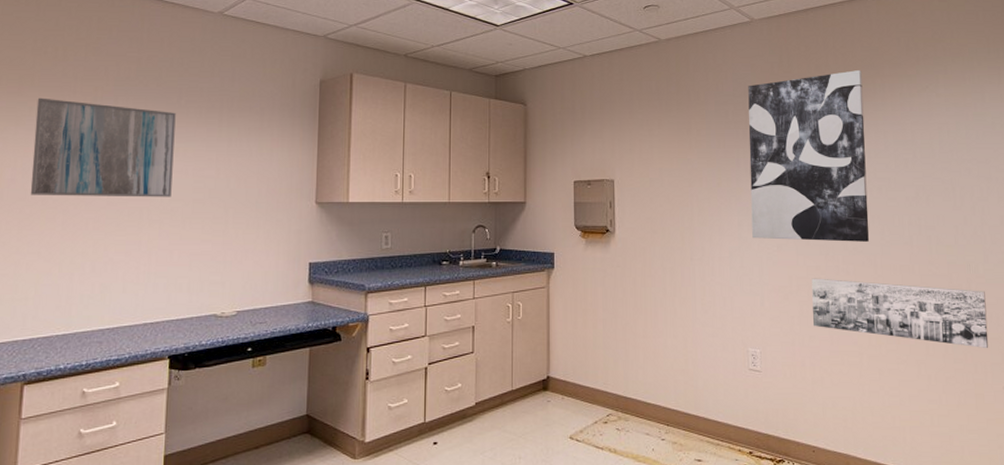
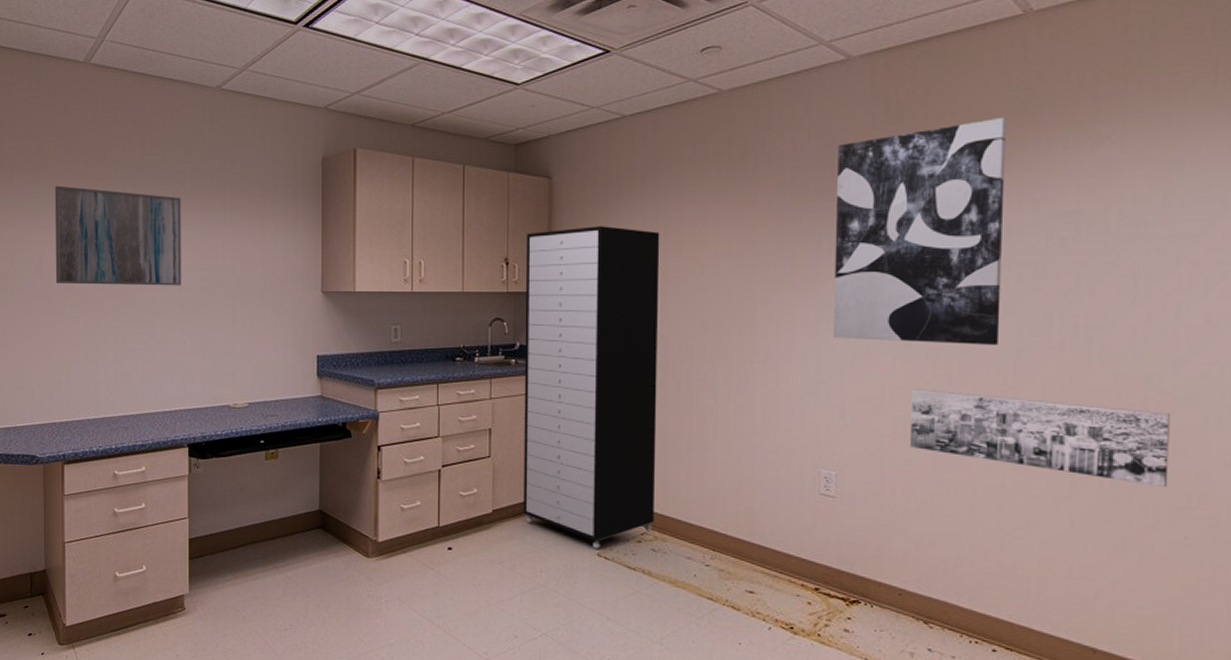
storage cabinet: none [504,146,618,432] -> present [524,226,660,549]

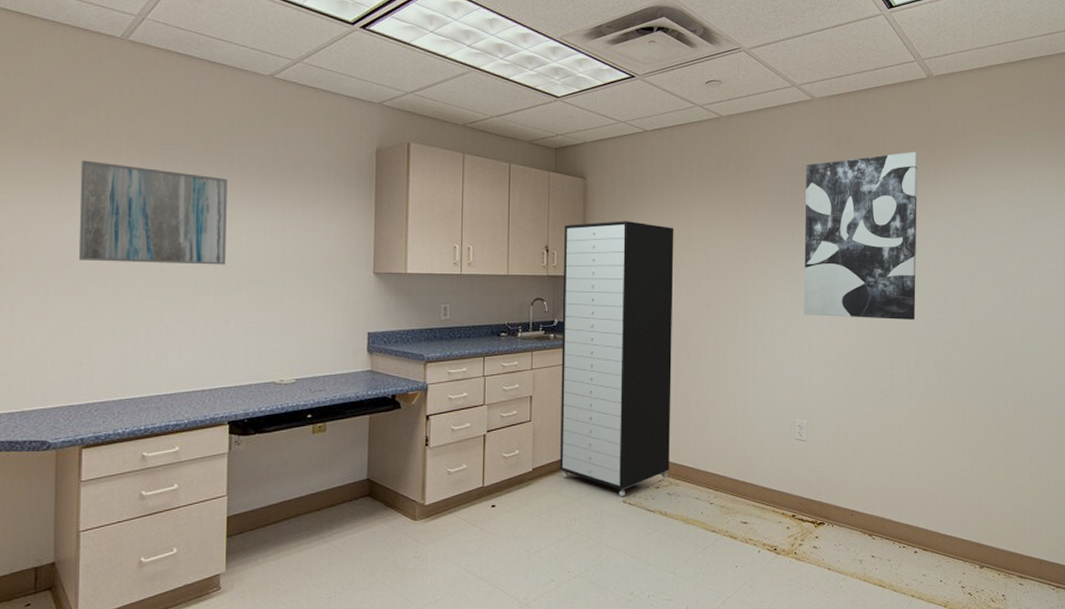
wall art: present [909,388,1170,488] -> none [857,354,1021,422]

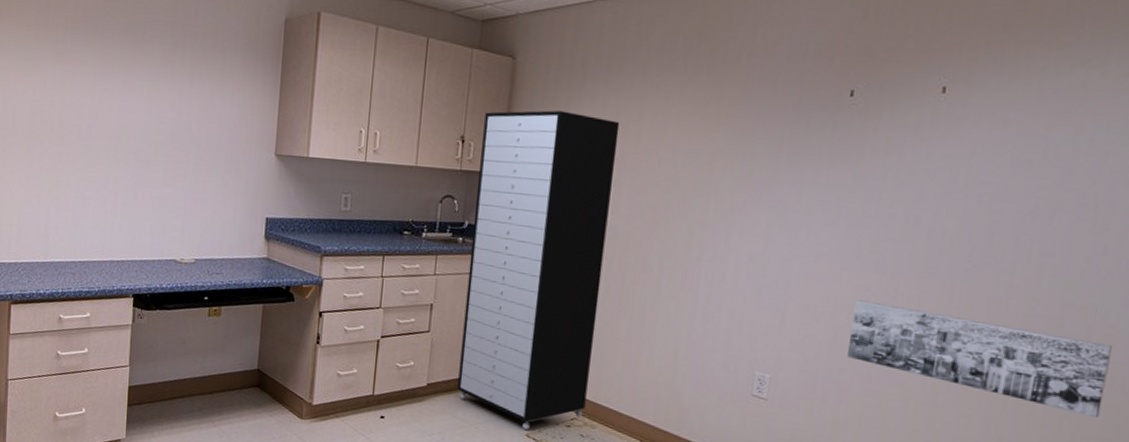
wall art: present [78,160,228,265] -> none [11,26,141,137]
wall art: present [804,152,917,320] -> none [783,32,987,263]
wall art: none [857,354,1021,422] -> present [846,299,1112,419]

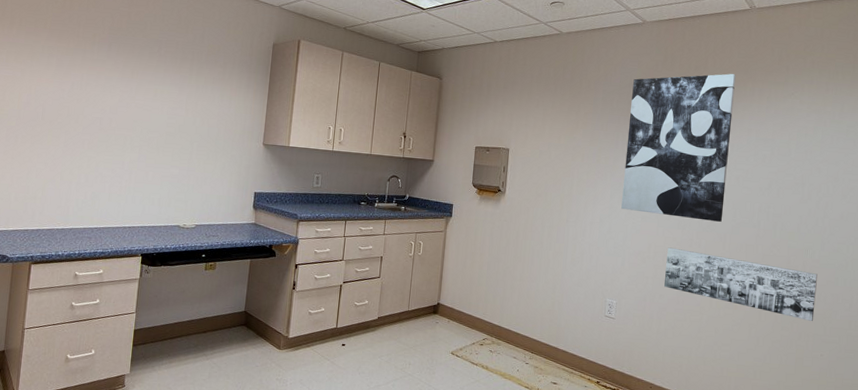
storage cabinet: present [457,110,620,430] -> none [401,116,513,349]
wall art: none [783,32,987,263] -> present [621,73,736,222]

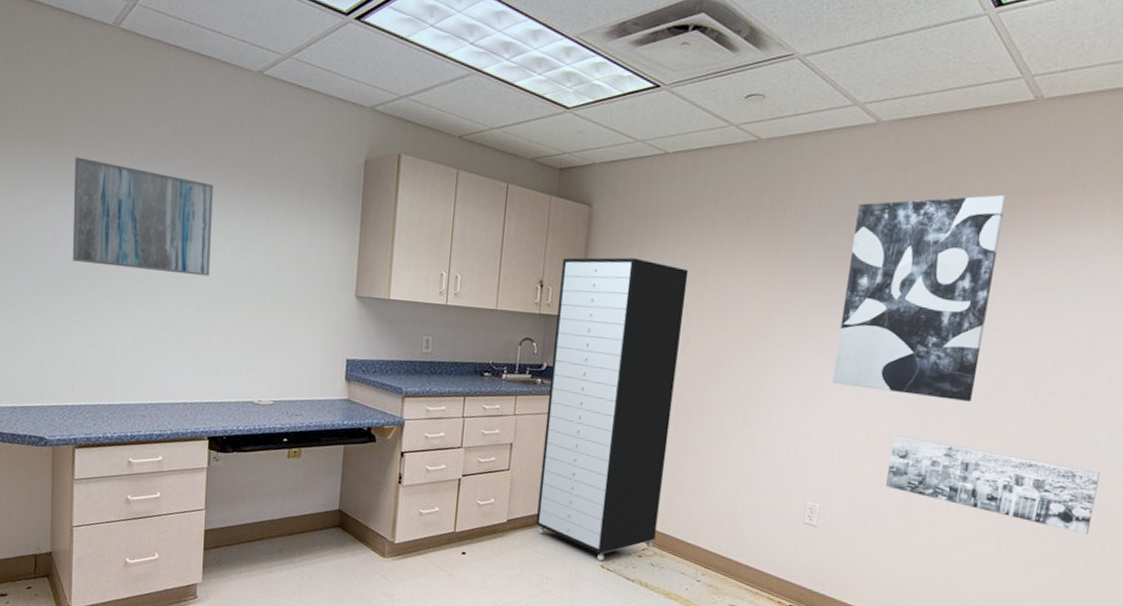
wall art: none [40,38,156,129] -> present [72,156,213,277]
storage cabinet: none [401,116,513,349] -> present [536,257,689,561]

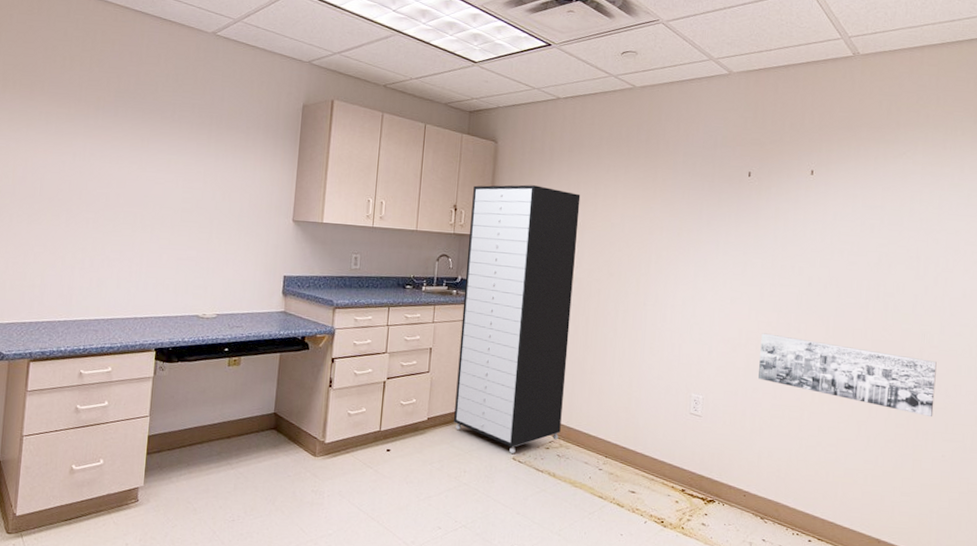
wall art: present [72,156,213,277] -> none [38,103,170,205]
wall art: present [832,195,1006,402] -> none [707,131,838,303]

